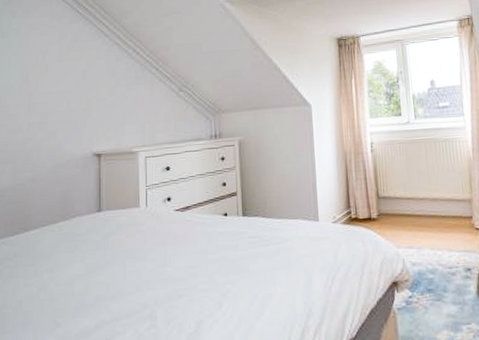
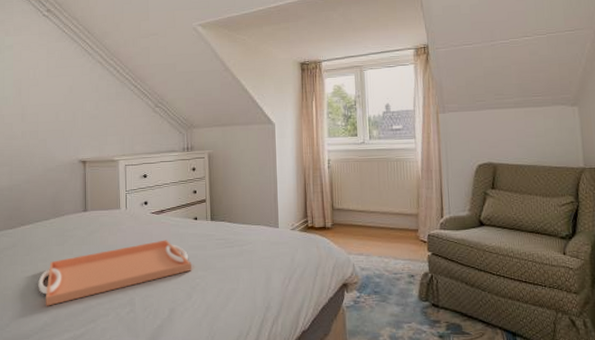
serving tray: none [43,240,221,326] -> present [38,240,191,306]

